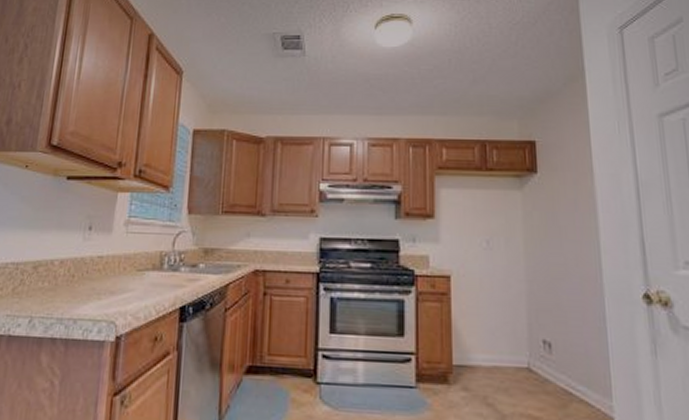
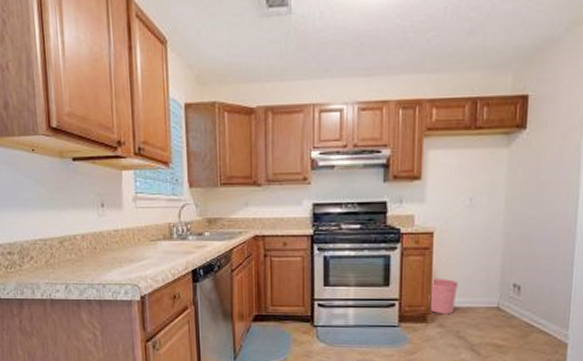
plant pot: none [449,330,481,375] -> present [428,279,458,315]

